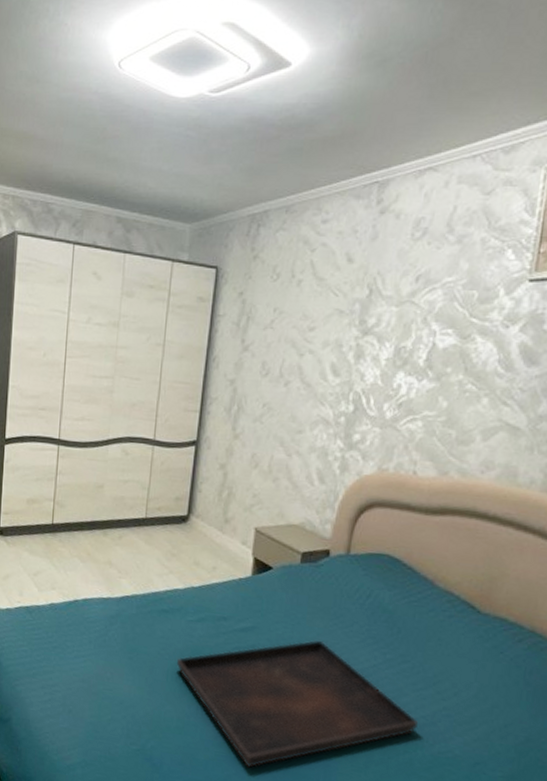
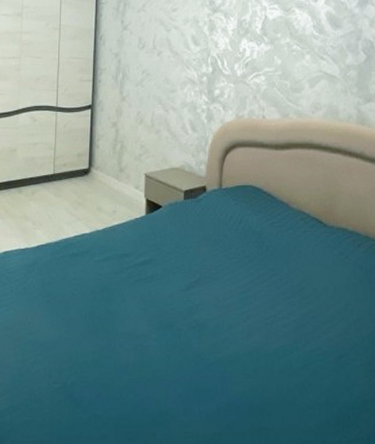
serving tray: present [177,640,419,768] -> none [89,265,292,389]

